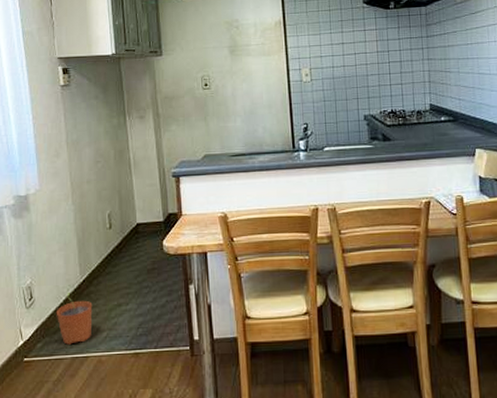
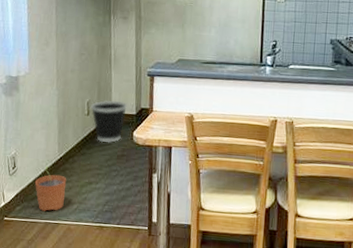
wastebasket: none [113,208,153,258] -> present [91,100,127,143]

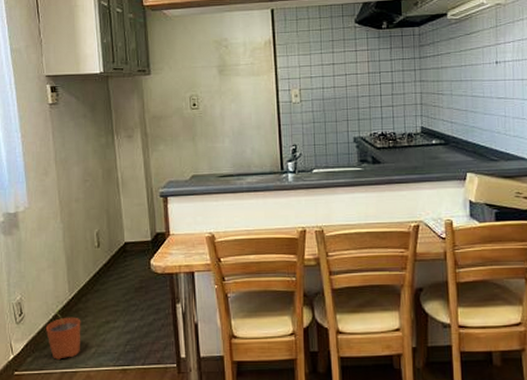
wastebasket: present [91,100,127,143] -> none [101,227,141,276]

